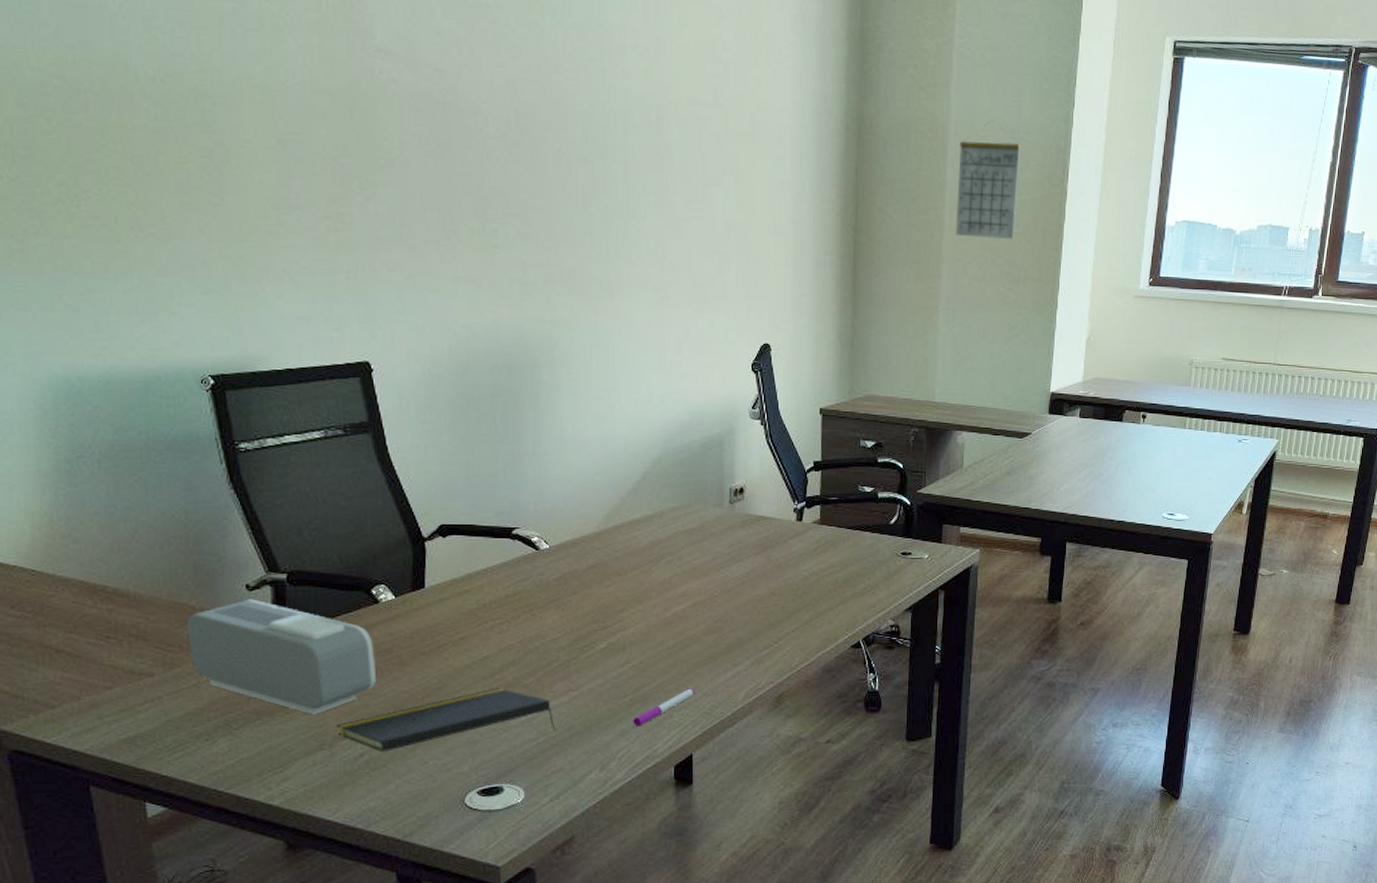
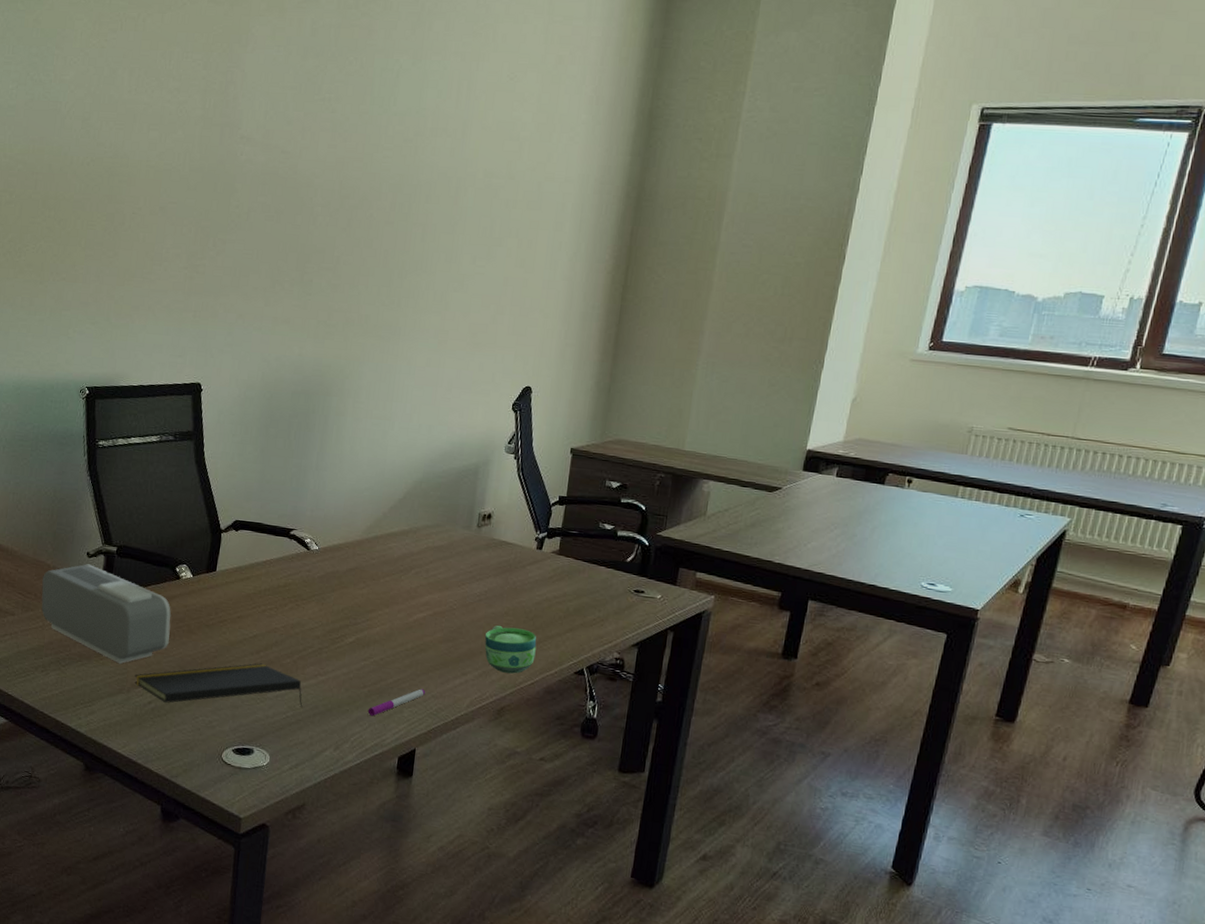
cup: none [752,608,809,657] -> present [484,625,537,674]
calendar: present [955,120,1021,239] -> none [723,188,801,300]

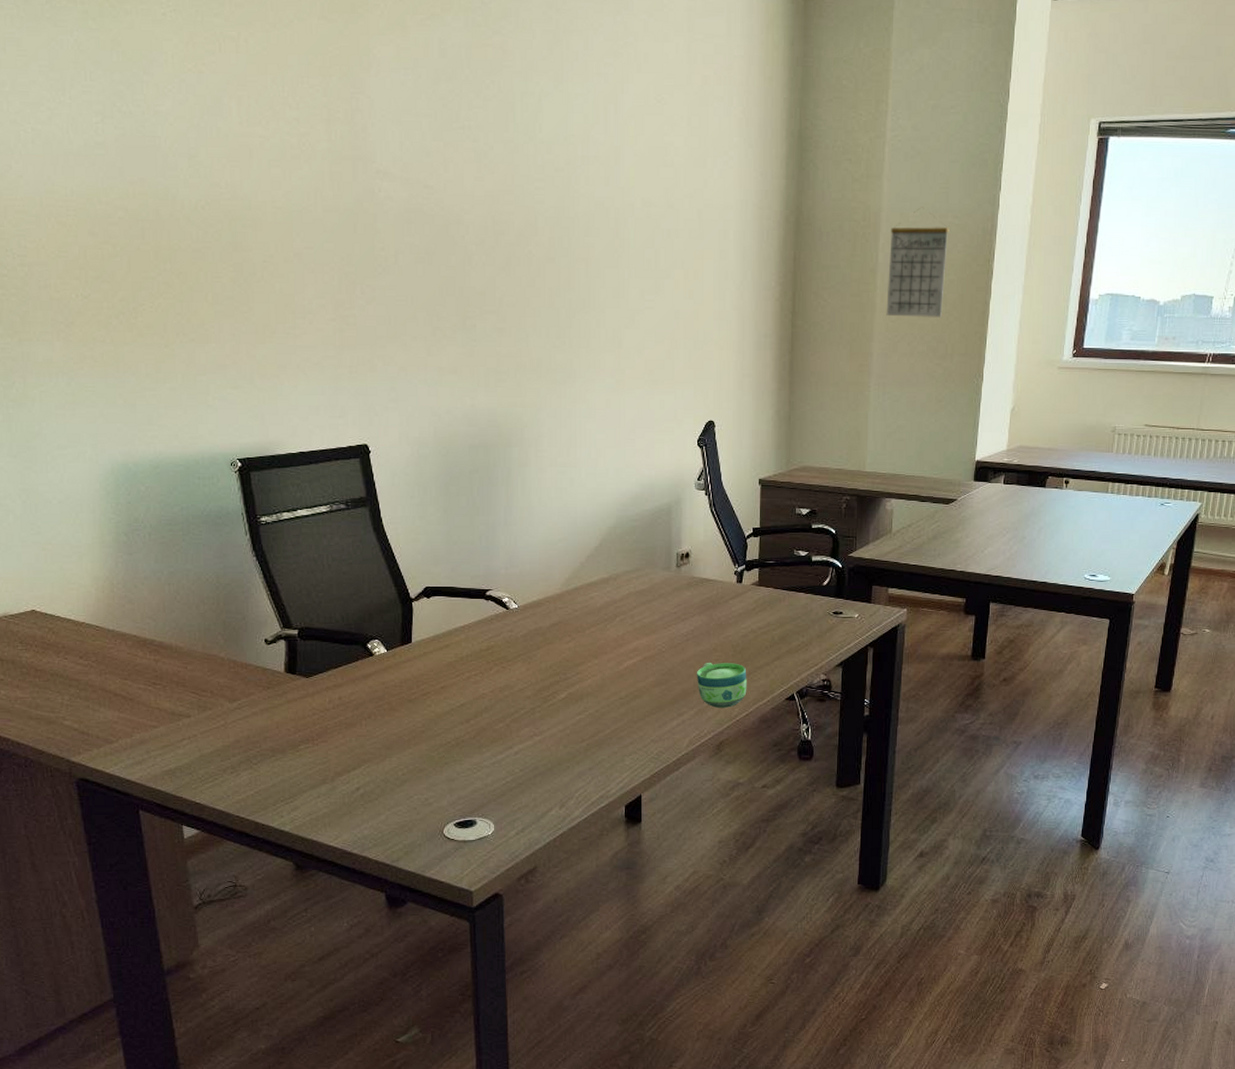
alarm clock: present [41,564,171,664] -> none [217,652,370,752]
notepad: present [134,663,303,706] -> none [337,732,522,786]
pen: present [367,689,426,716] -> none [589,735,645,769]
calendar: none [723,188,801,300] -> present [886,207,949,317]

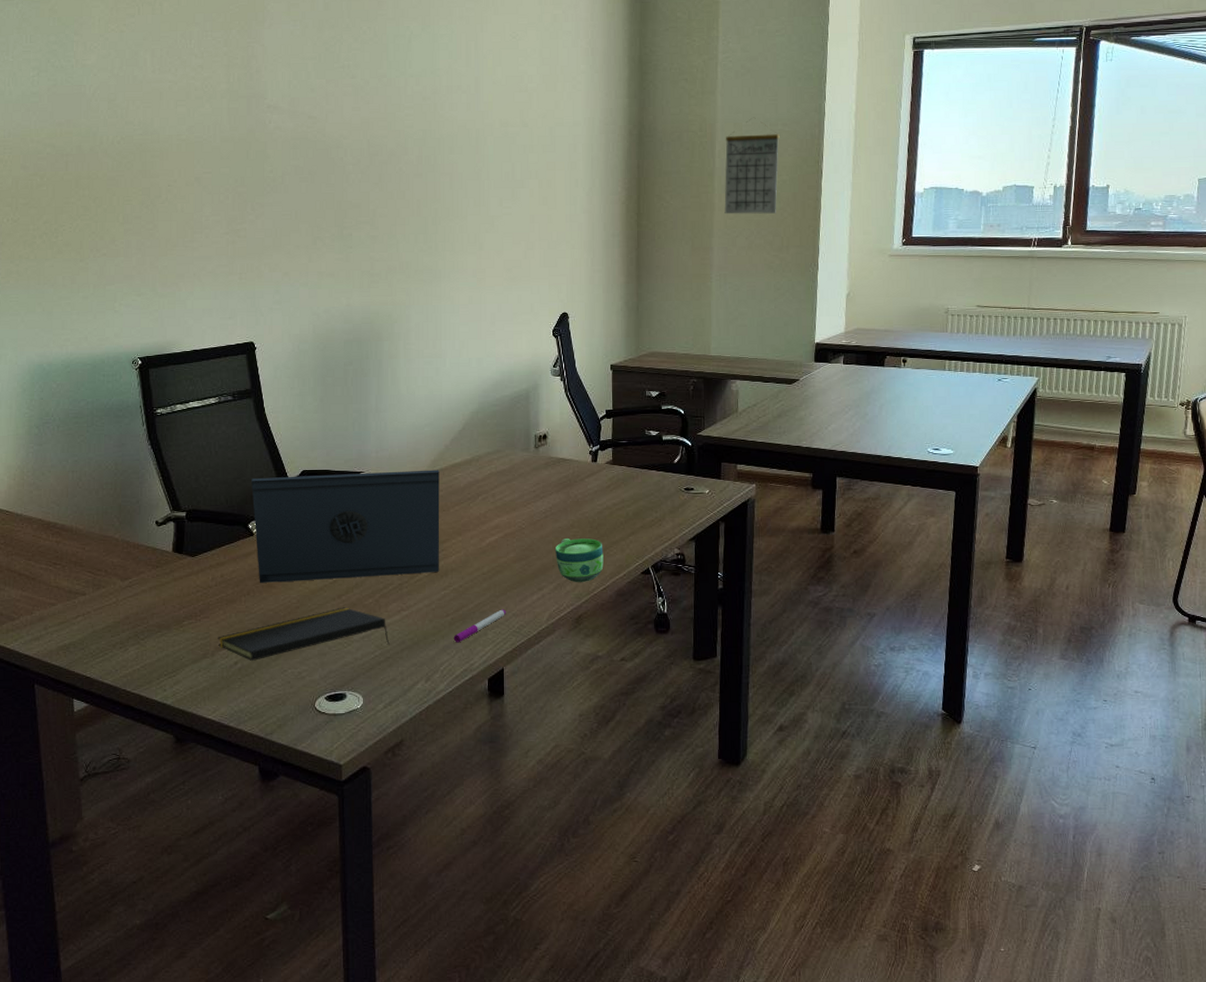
notepad: none [337,732,522,786] -> present [217,607,390,661]
laptop: none [369,588,575,706] -> present [251,470,440,583]
pen: none [589,735,645,769] -> present [453,609,506,643]

